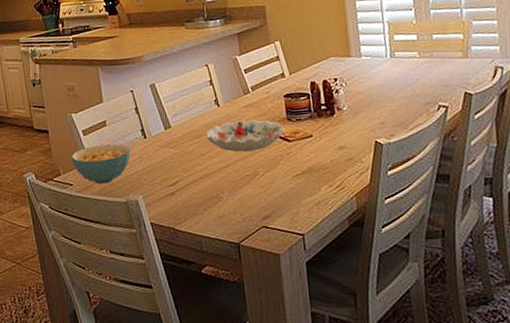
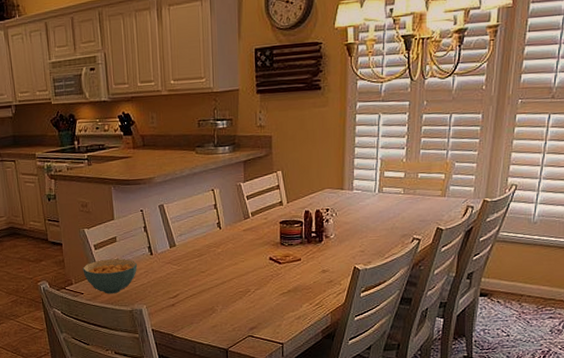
decorative bowl: present [205,119,285,152] -> none [207,242,277,271]

